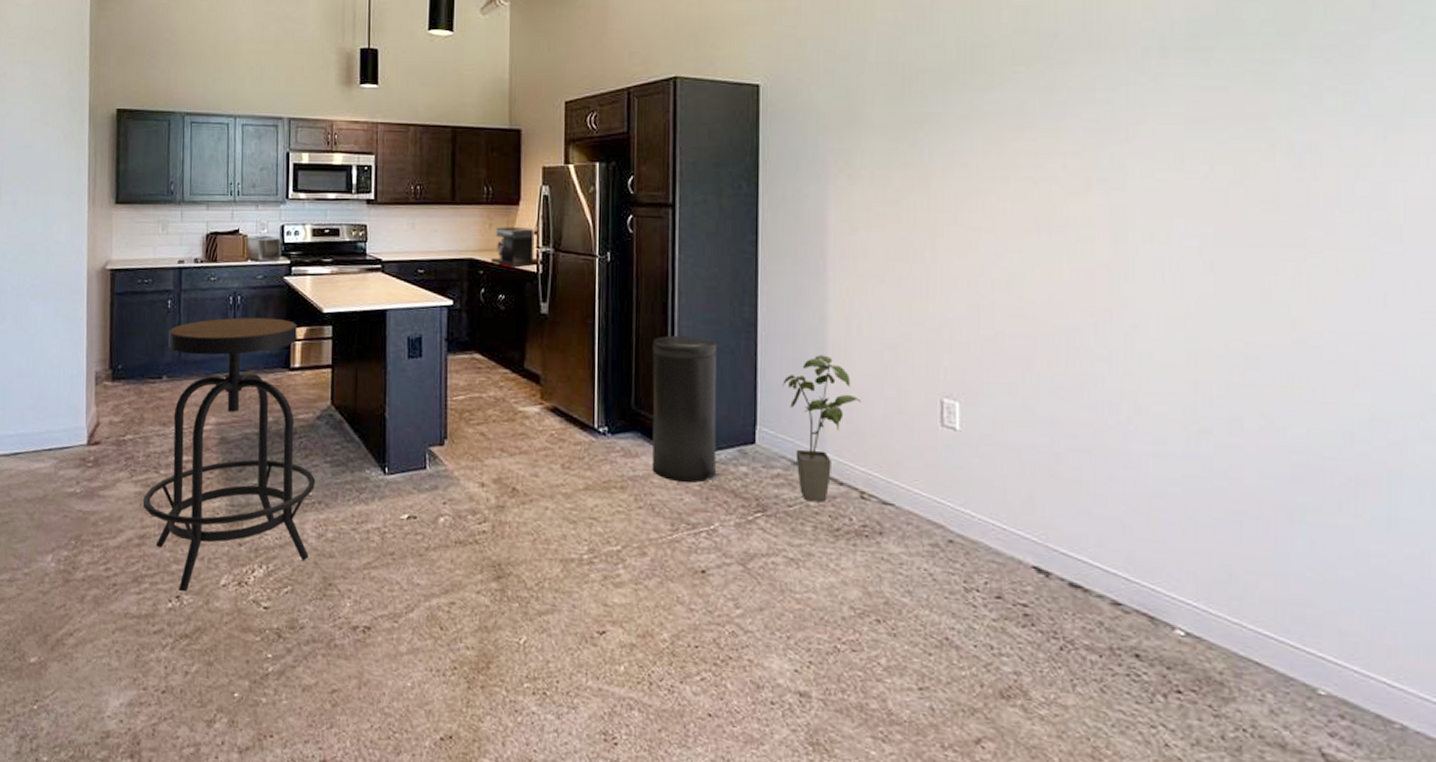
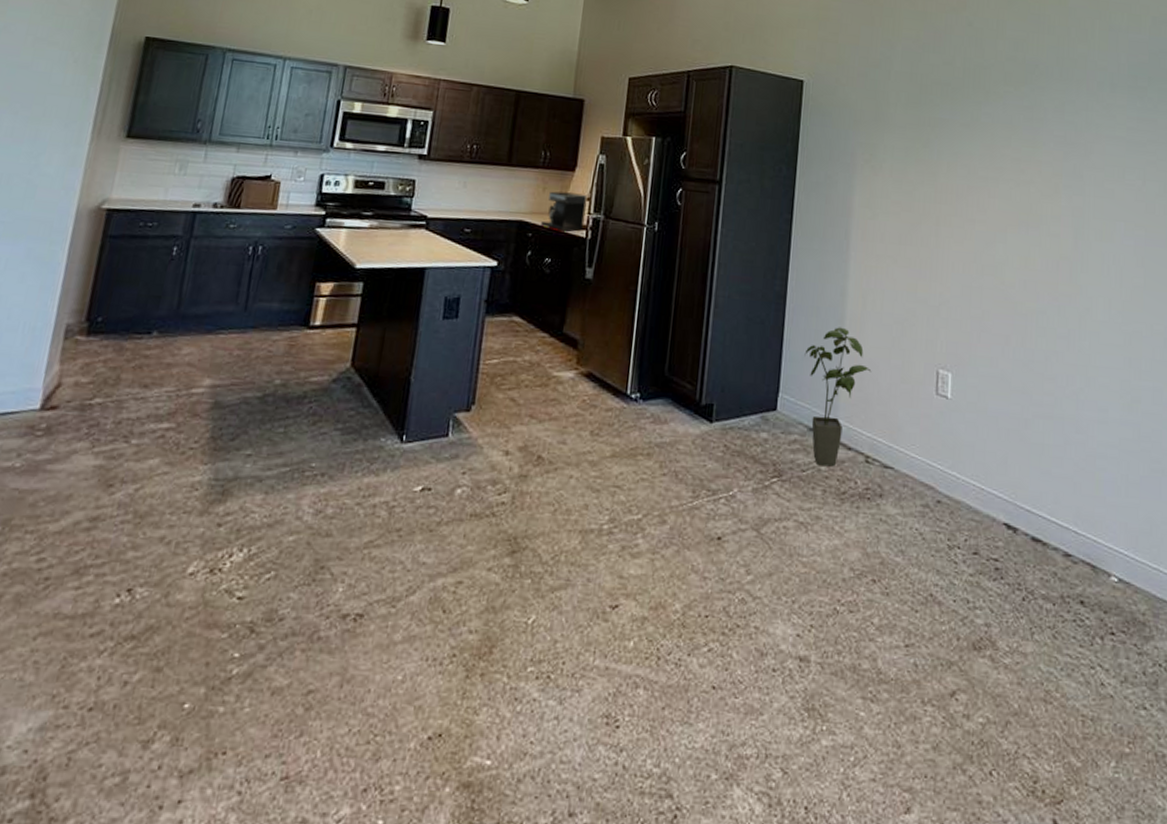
bar stool: present [142,317,316,593] -> none [102,269,324,584]
toaster: present [246,235,282,263] -> none [275,182,319,213]
pedal bin: present [651,335,723,483] -> none [679,304,750,449]

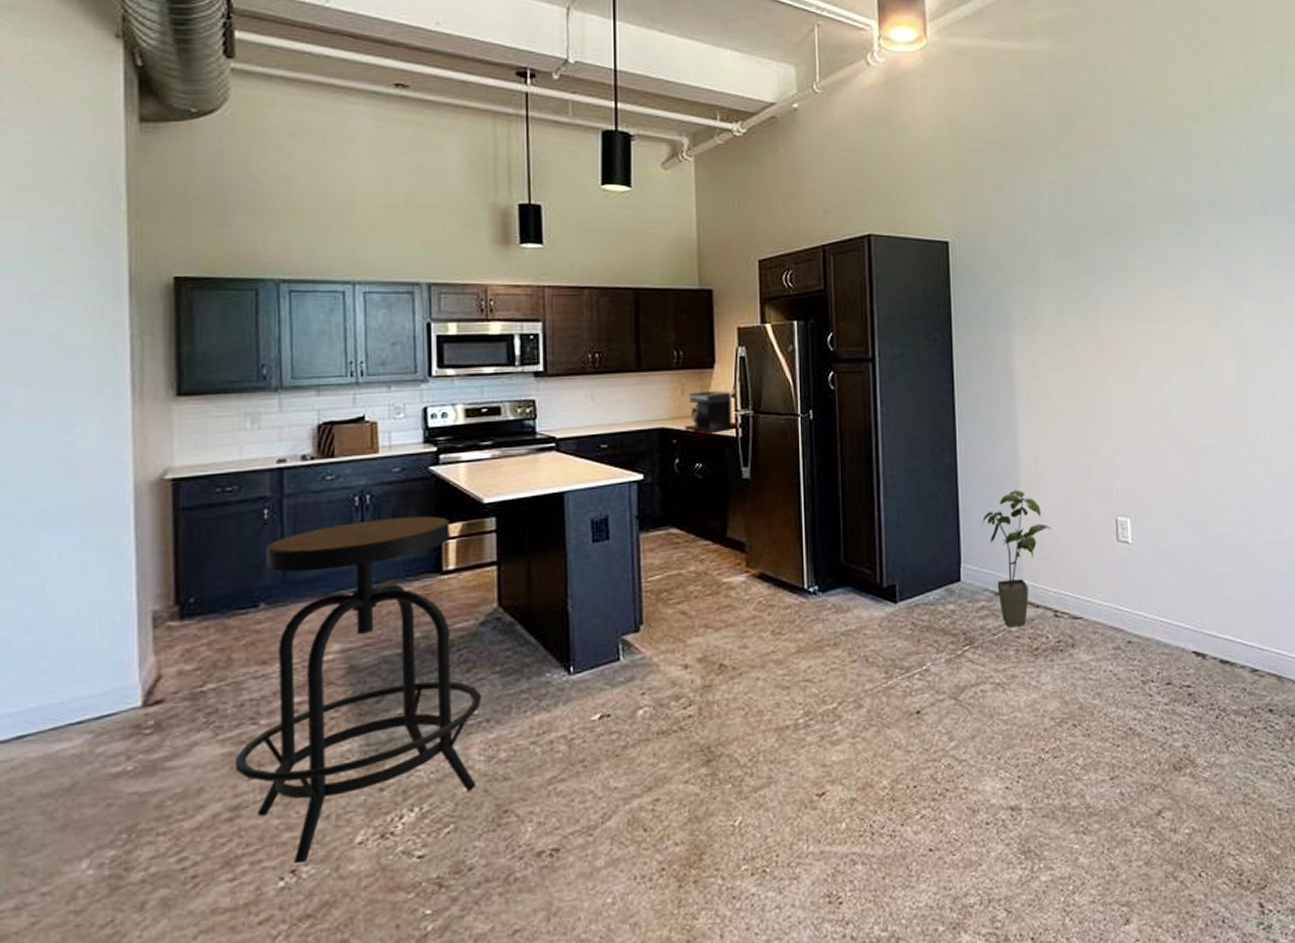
bar stool: none [102,269,324,584] -> present [234,516,482,865]

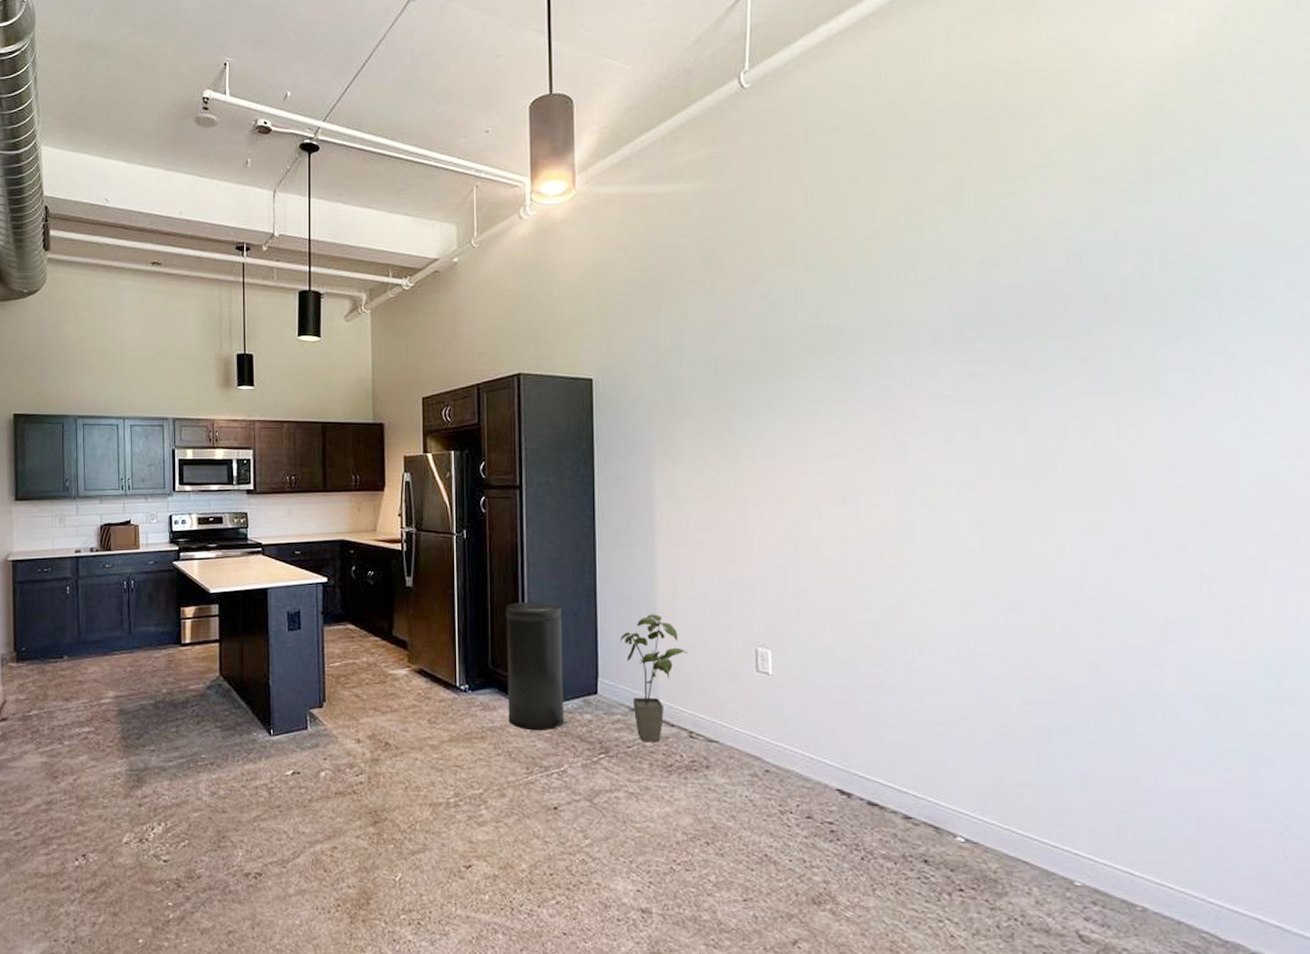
bar stool: present [234,516,482,865] -> none [48,599,208,851]
coffee maker: present [685,390,733,433] -> none [360,509,399,546]
pedal bin: none [858,485,933,629] -> present [505,601,571,730]

